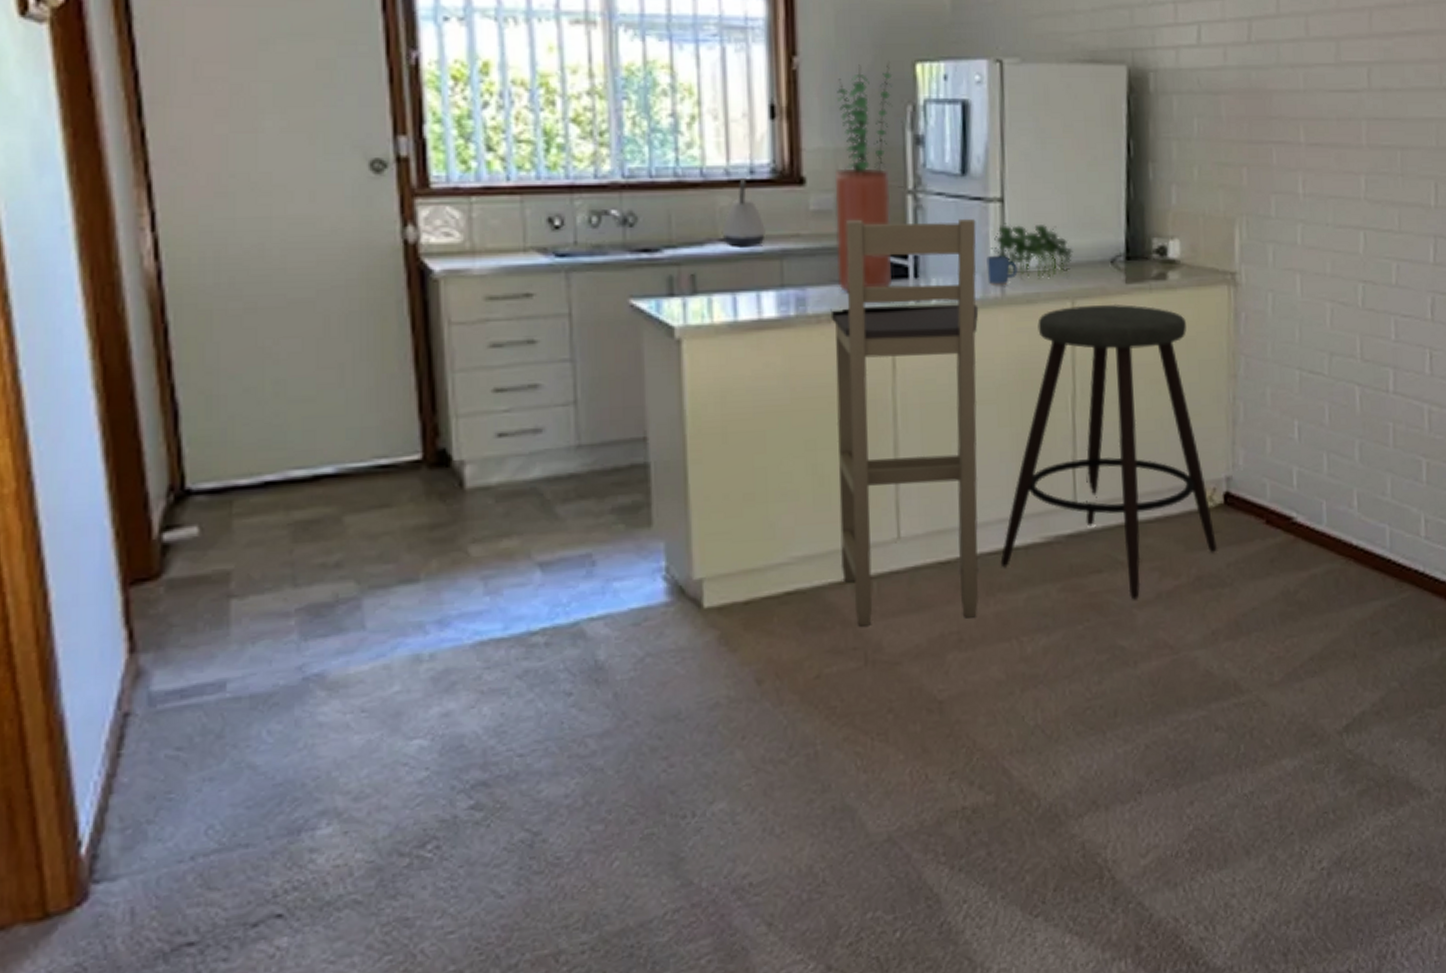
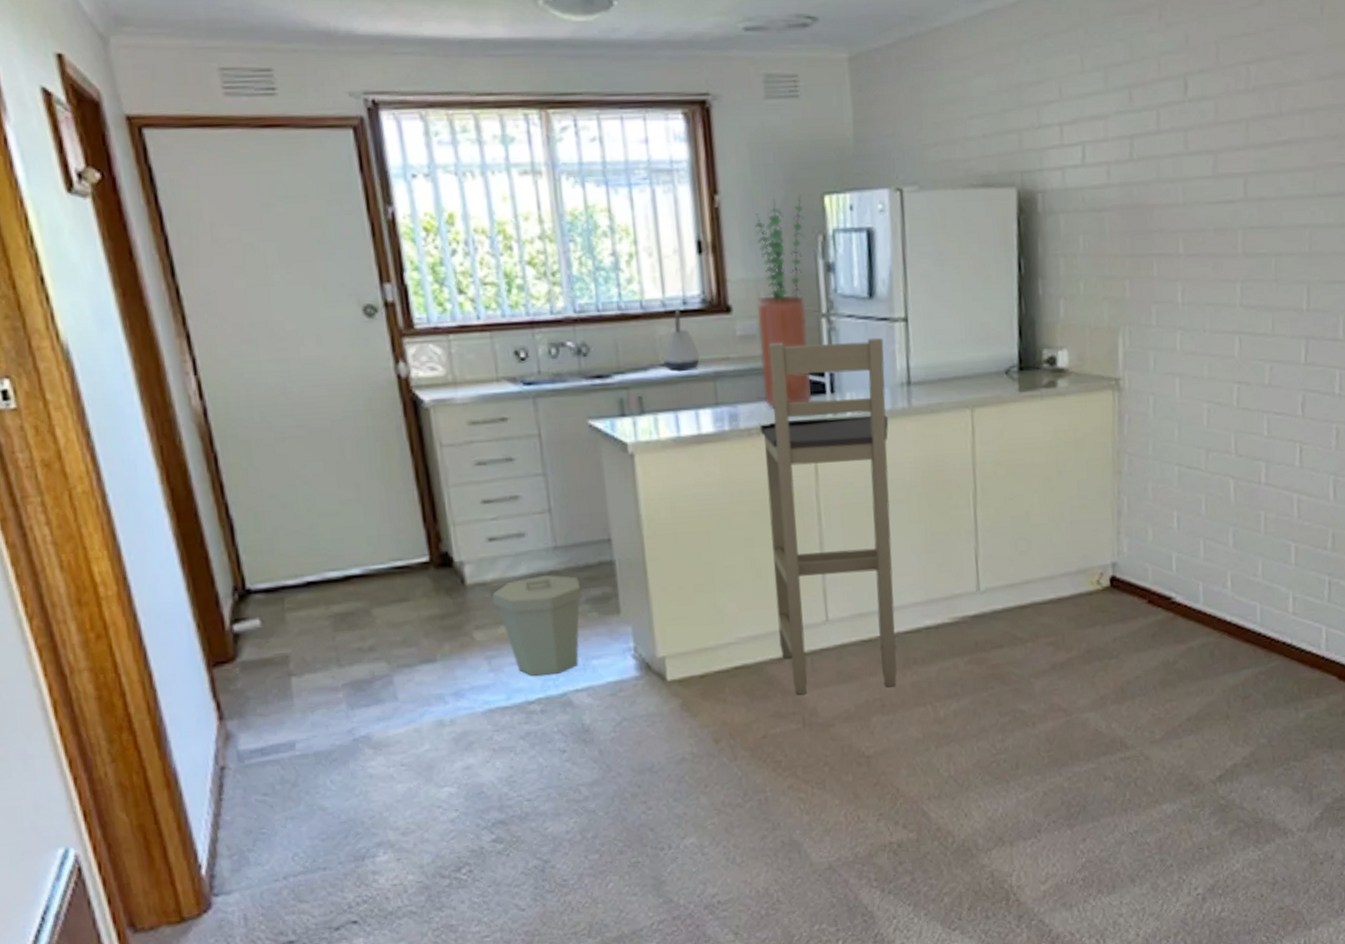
trash can: none [497,479,608,601] -> present [493,575,583,676]
mug: present [986,256,1020,285] -> none [894,370,924,397]
plant: present [990,223,1073,279] -> none [897,340,971,391]
bar stool: present [1000,303,1217,600] -> none [915,410,1104,671]

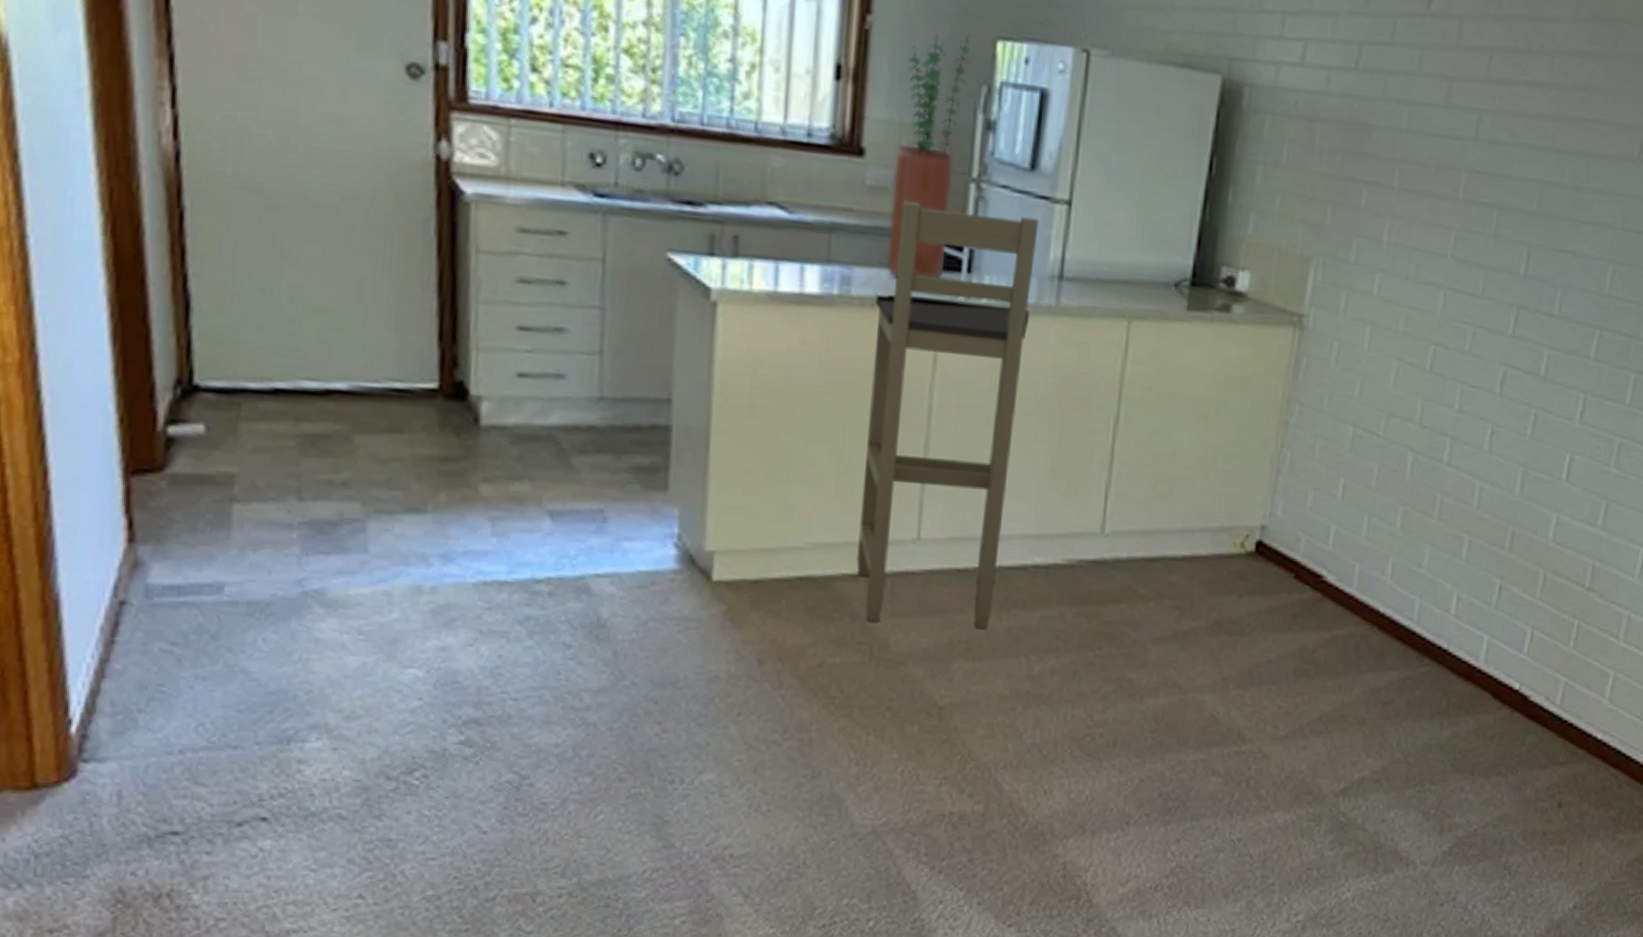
trash can: present [493,575,583,676] -> none [511,428,626,553]
kettle: present [662,309,701,370] -> none [770,140,819,215]

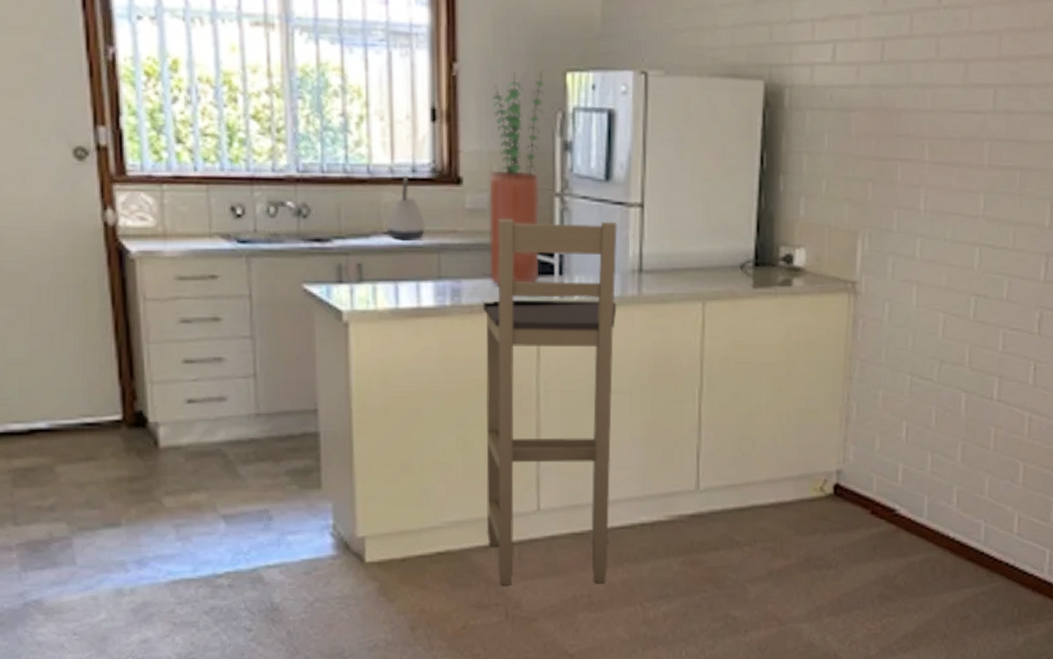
kettle: none [770,140,819,215] -> present [386,177,427,239]

